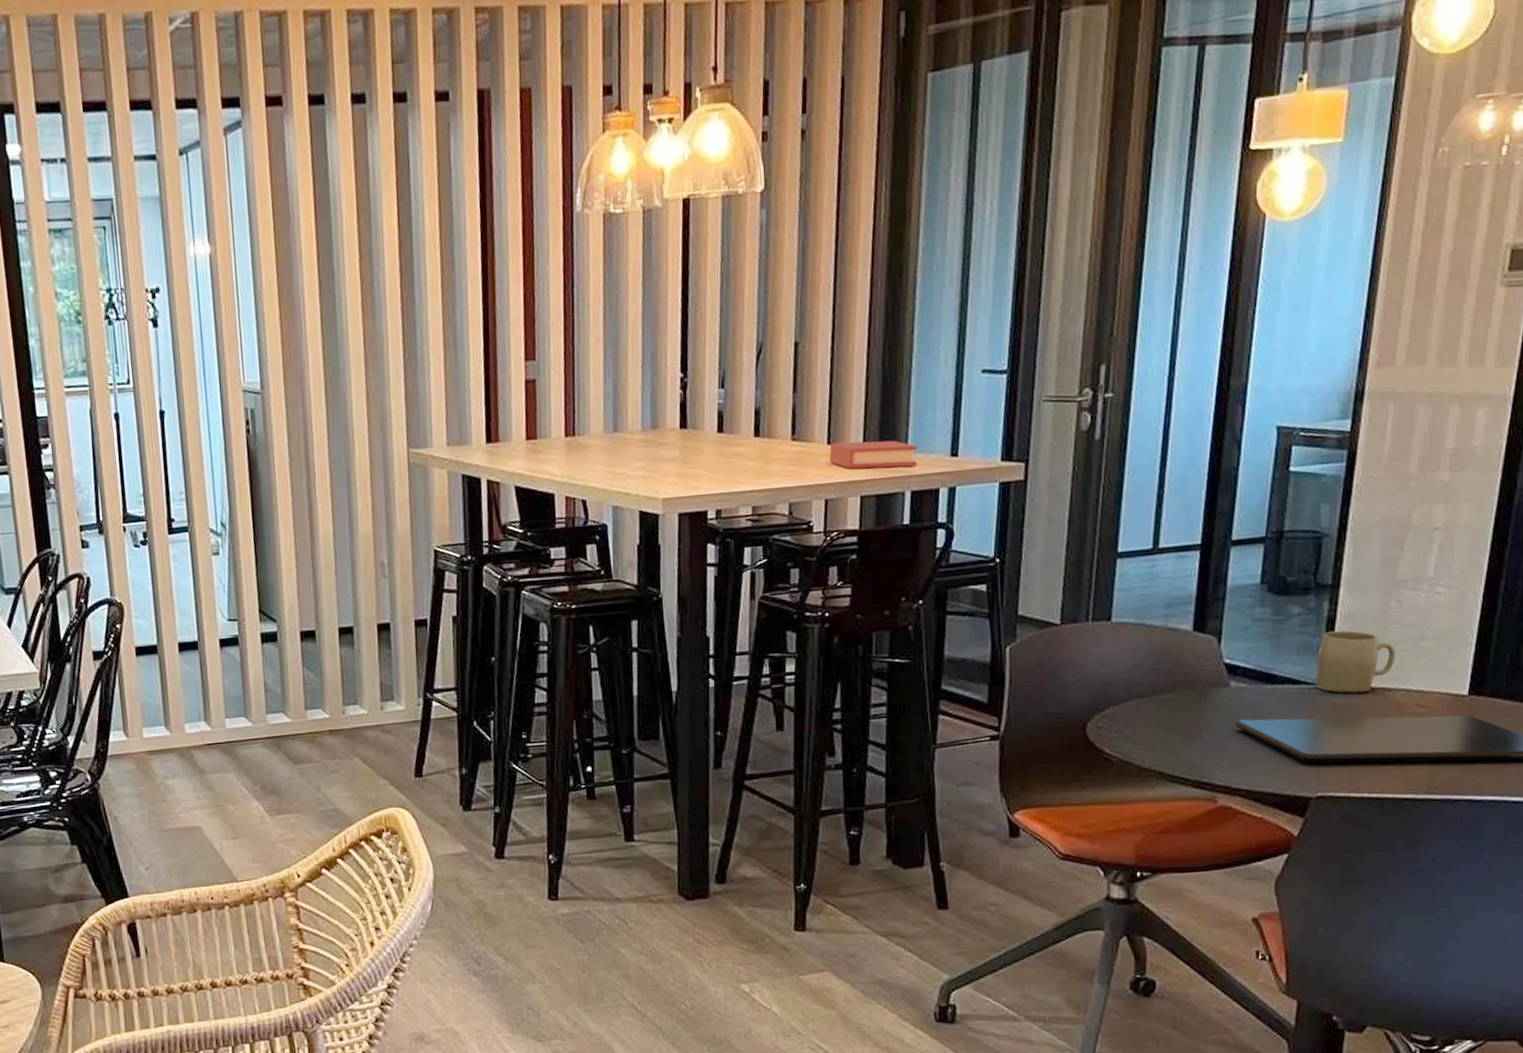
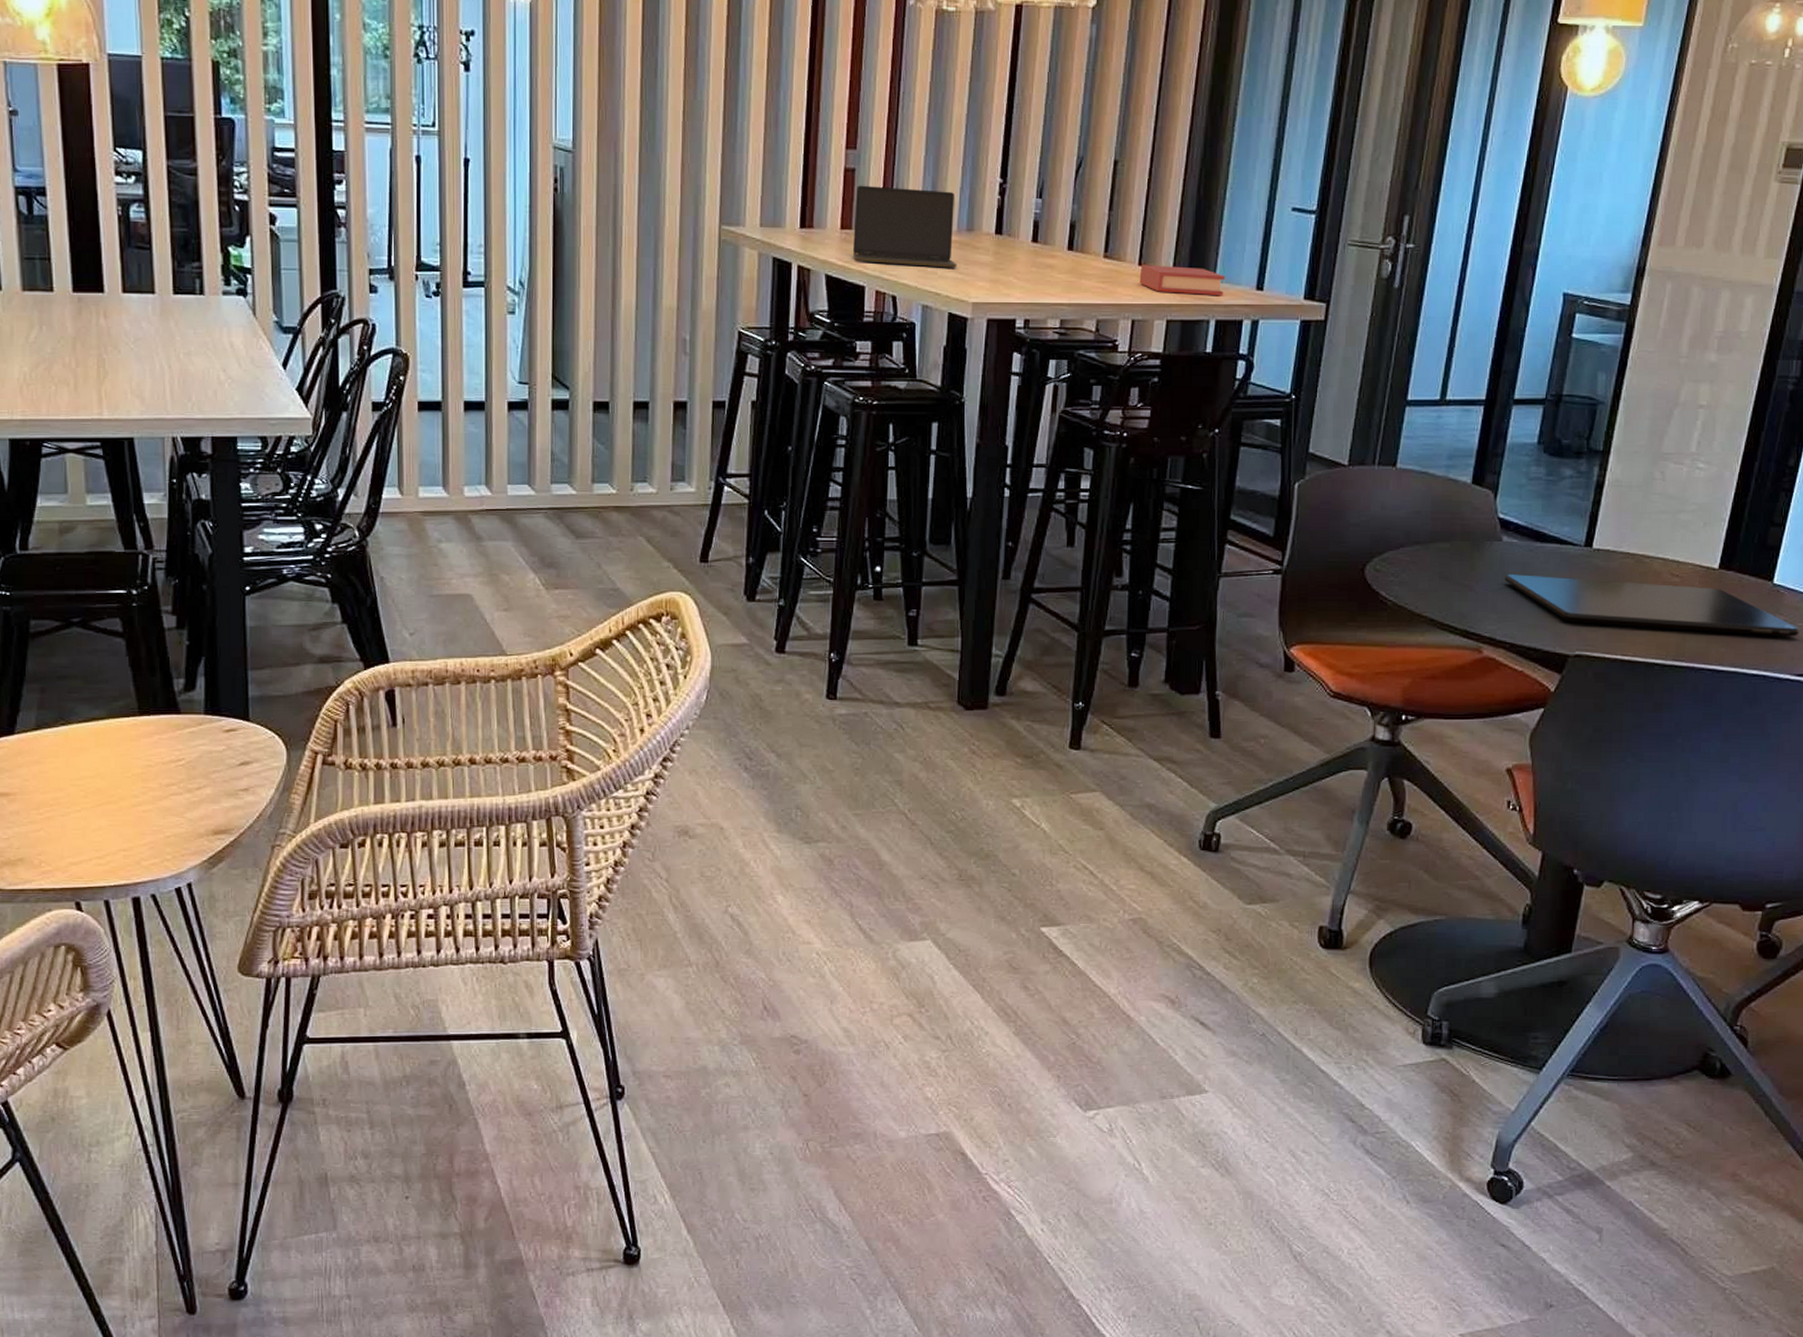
laptop: none [538,391,645,471] -> present [853,185,957,268]
mug: present [1316,630,1396,694] -> none [1582,496,1656,557]

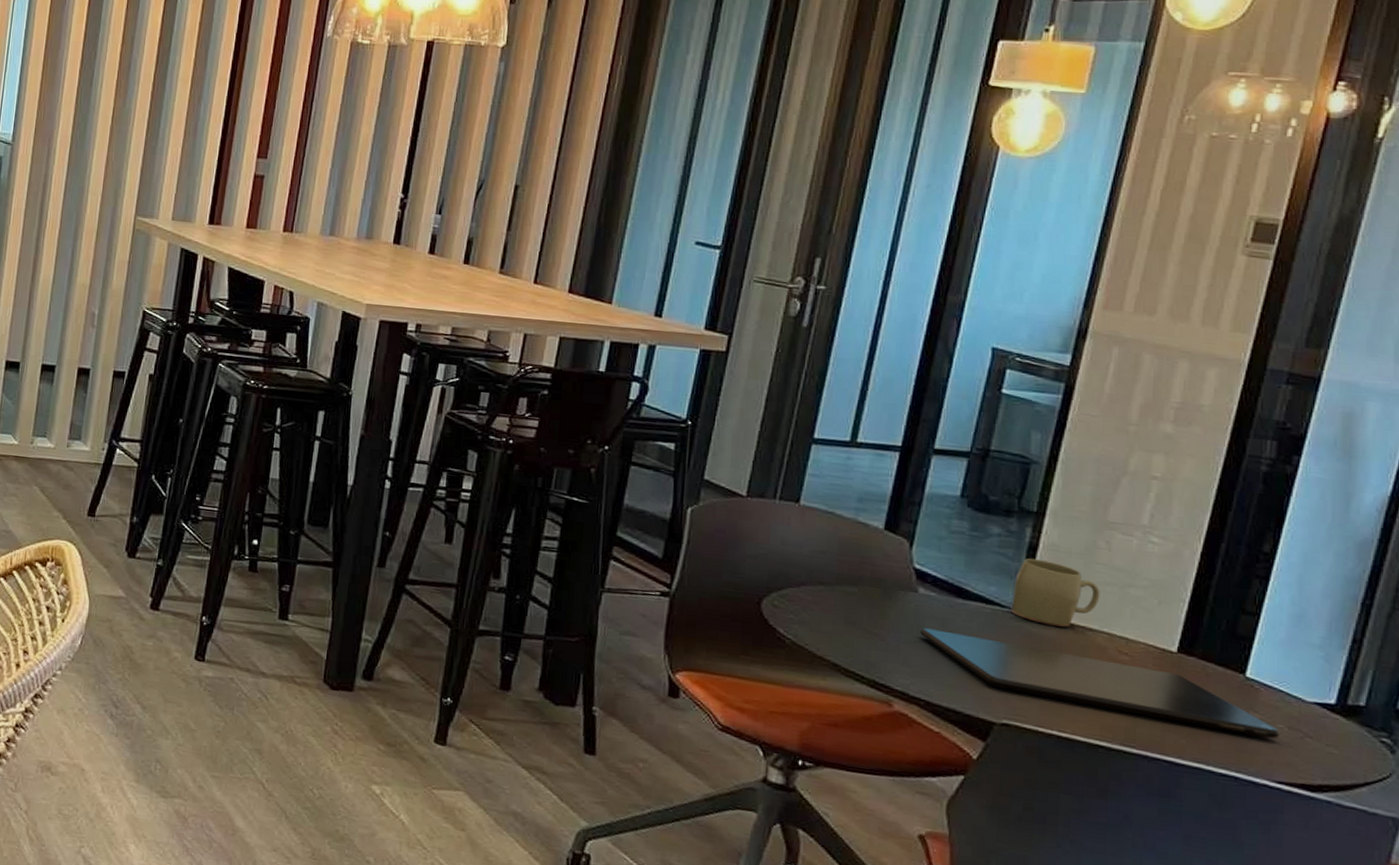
laptop: present [853,185,957,268] -> none [256,190,356,271]
book: present [1139,265,1226,296] -> none [533,283,623,320]
mug: none [1582,496,1656,557] -> present [1012,558,1100,627]

